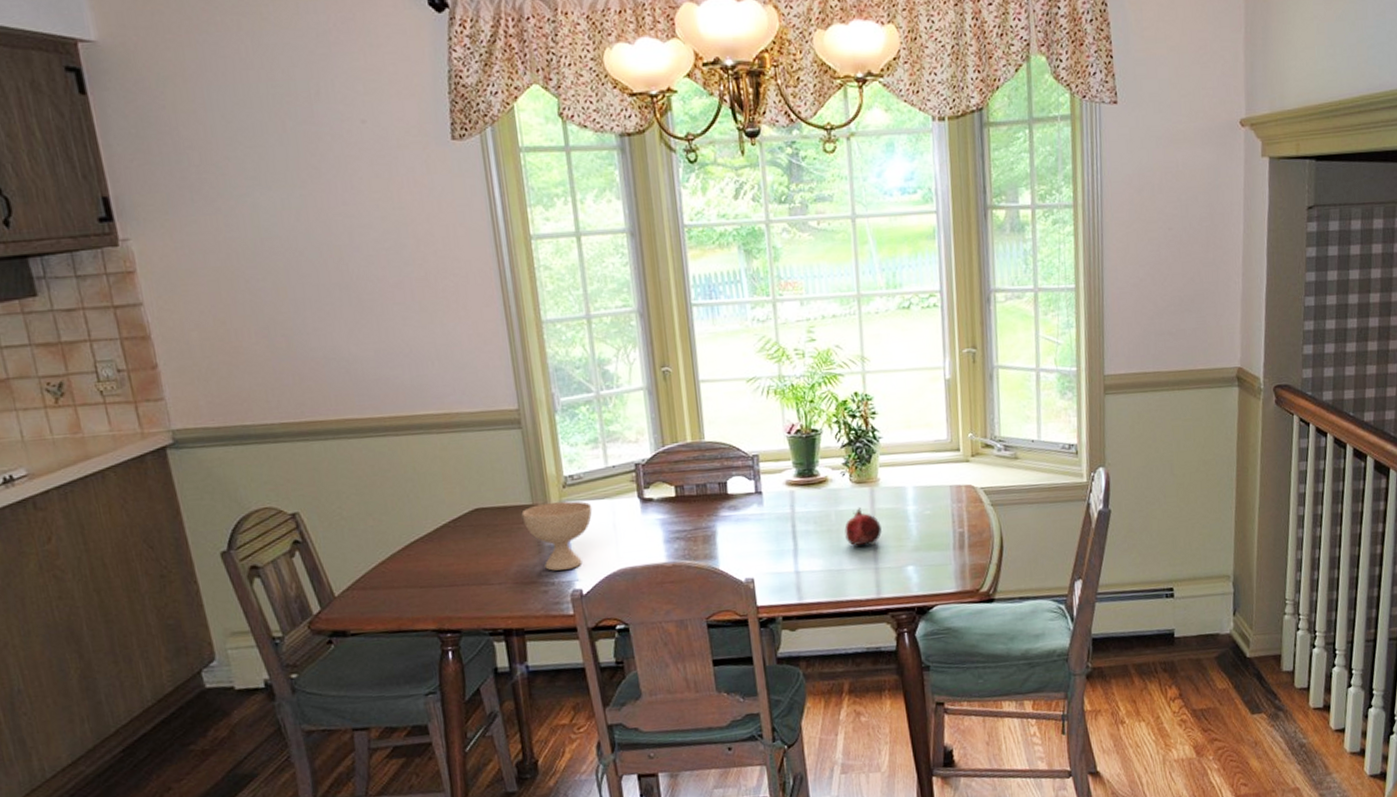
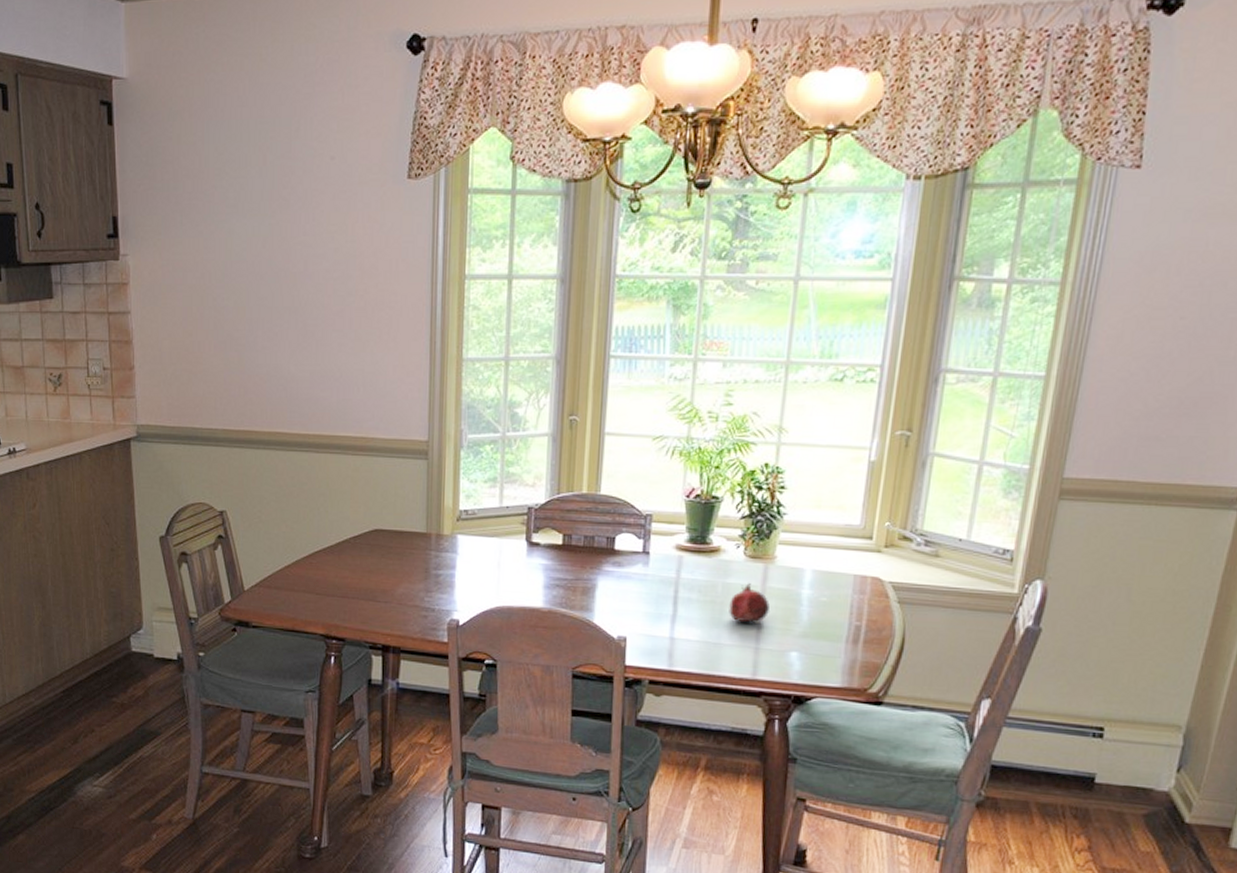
bowl: present [521,501,593,571] -> none [415,534,481,599]

